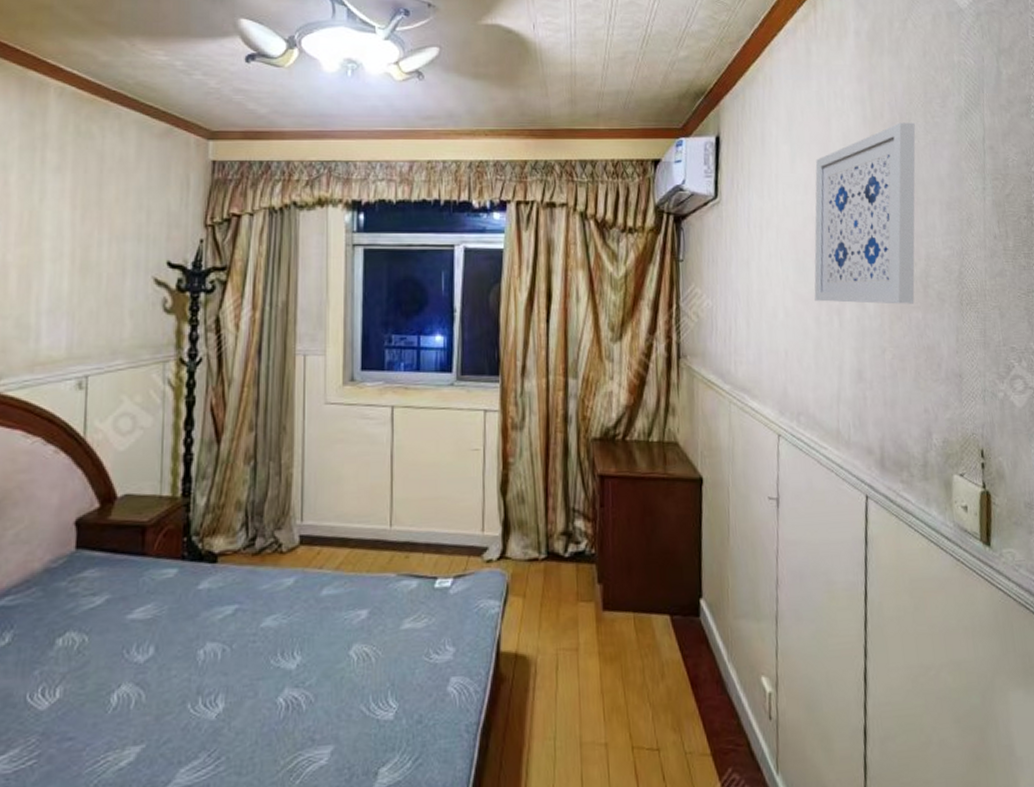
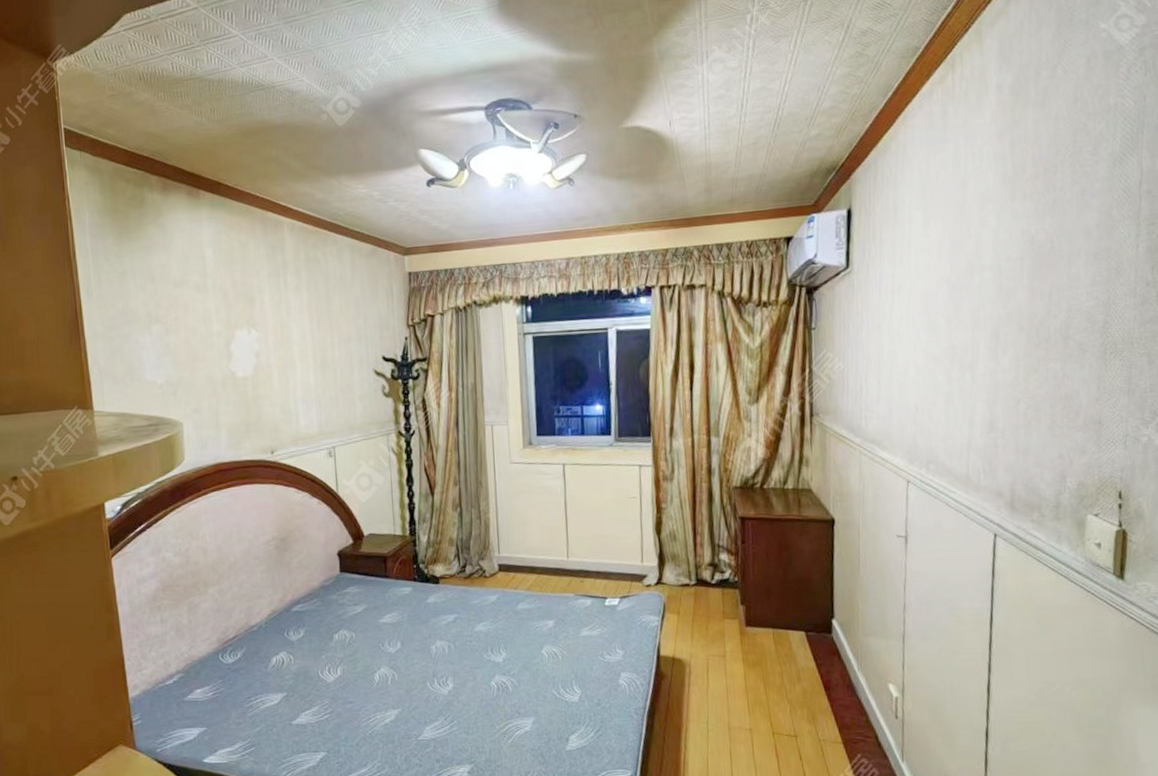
wall art: present [814,122,916,304] -> none [946,174,1062,359]

